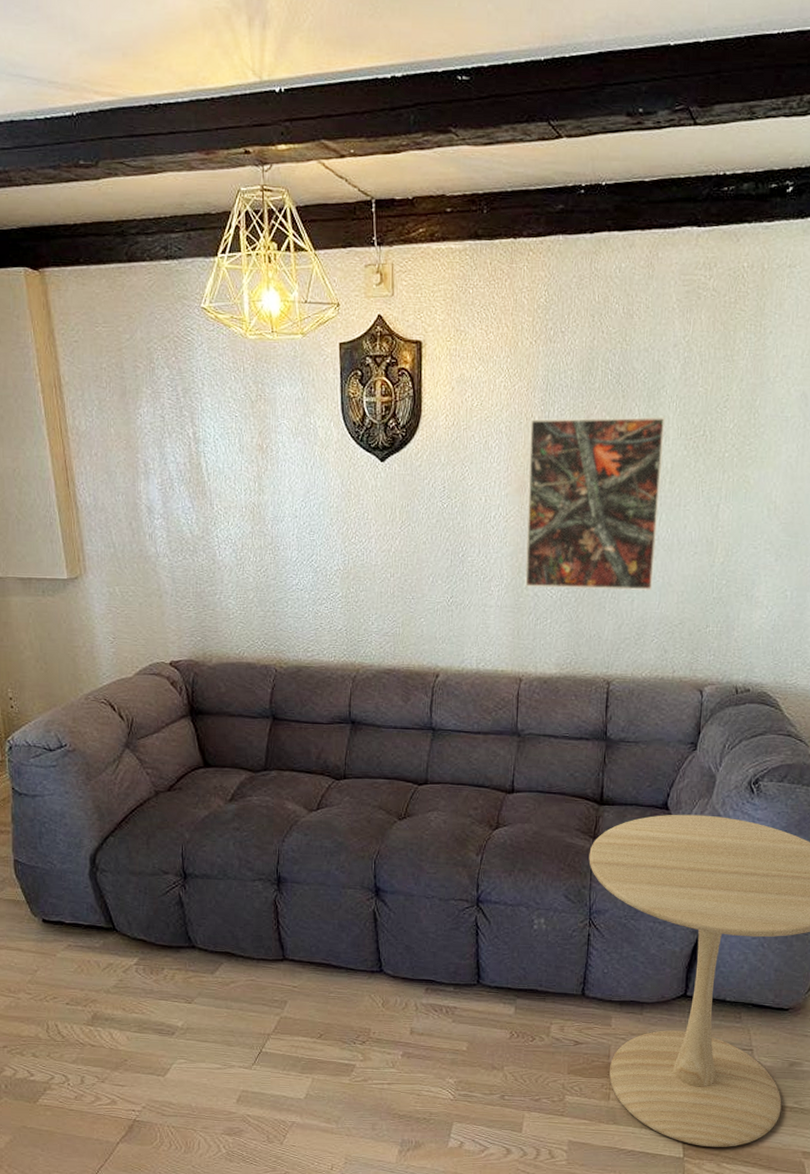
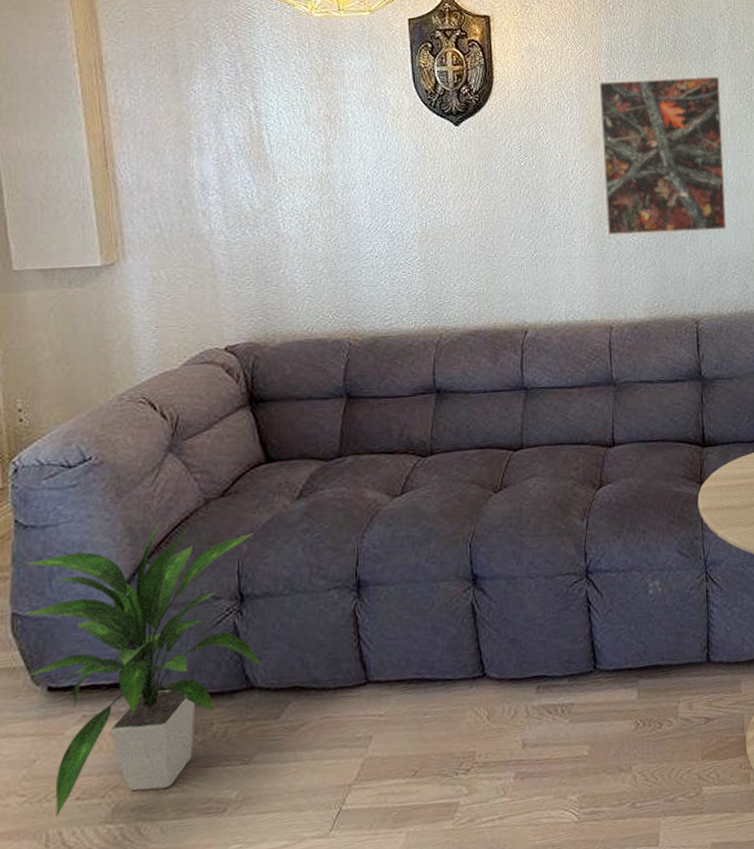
indoor plant: none [22,803,201,1014] -> present [23,520,262,818]

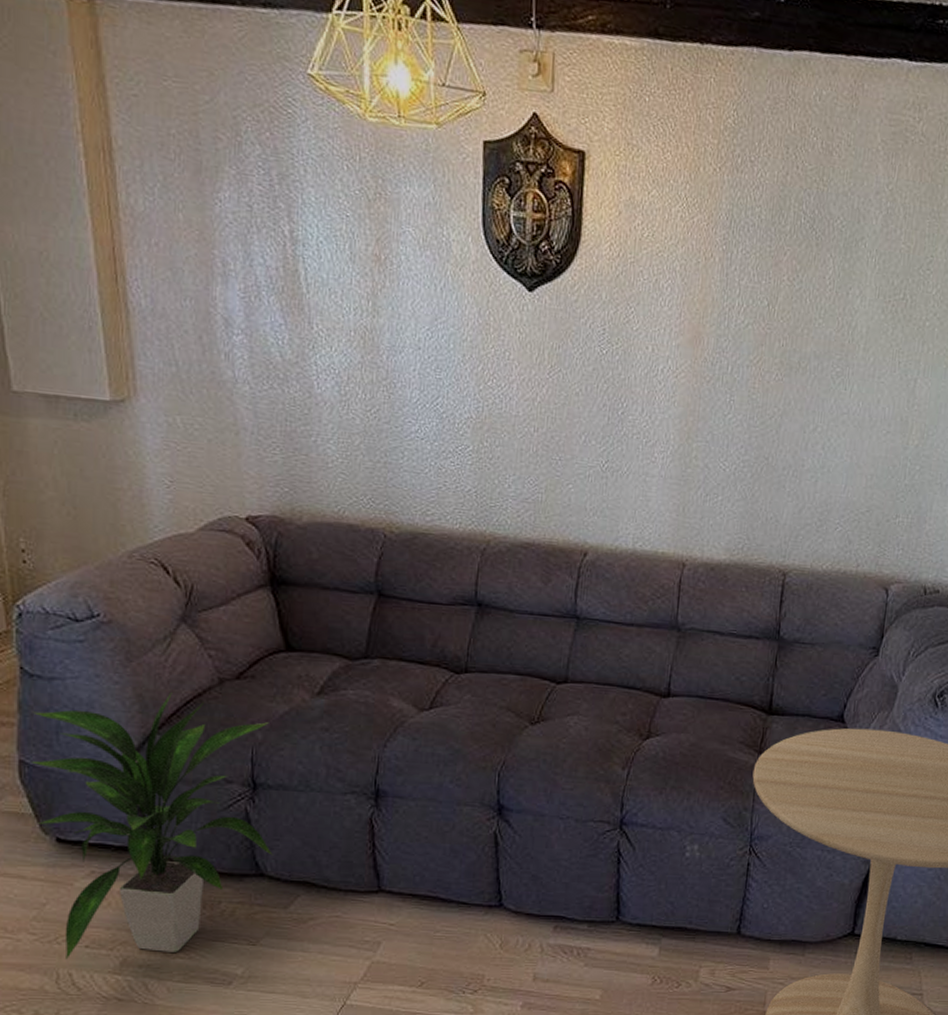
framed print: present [598,75,727,236] -> none [694,259,863,471]

